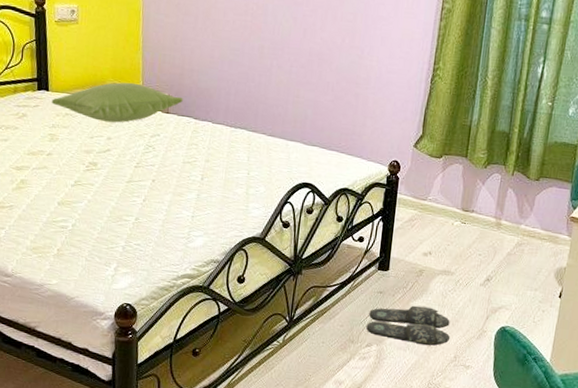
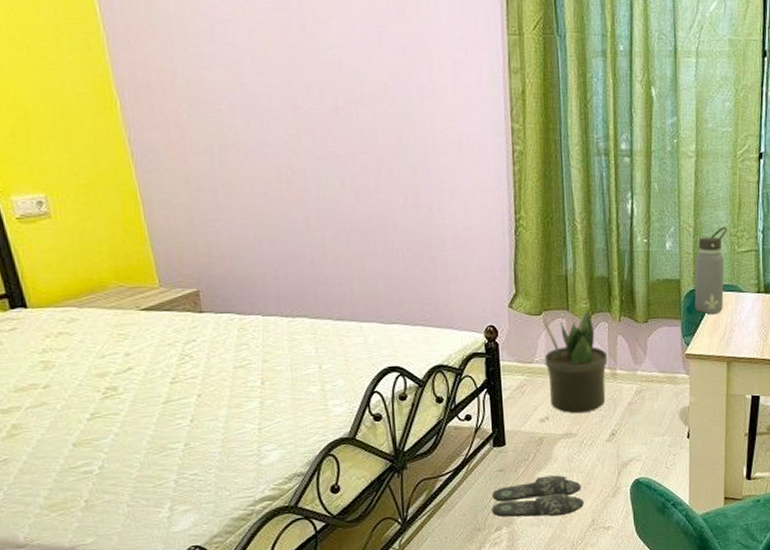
pillow: present [51,82,183,123] -> none [34,282,218,335]
planter: none [436,156,496,255] -> present [540,307,608,414]

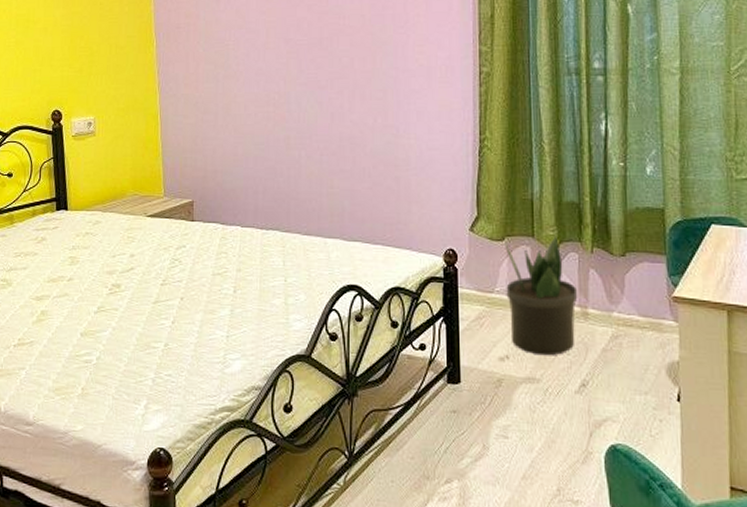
slippers: present [492,475,584,517] -> none [442,425,547,476]
water bottle: present [694,226,727,314] -> none [682,149,722,250]

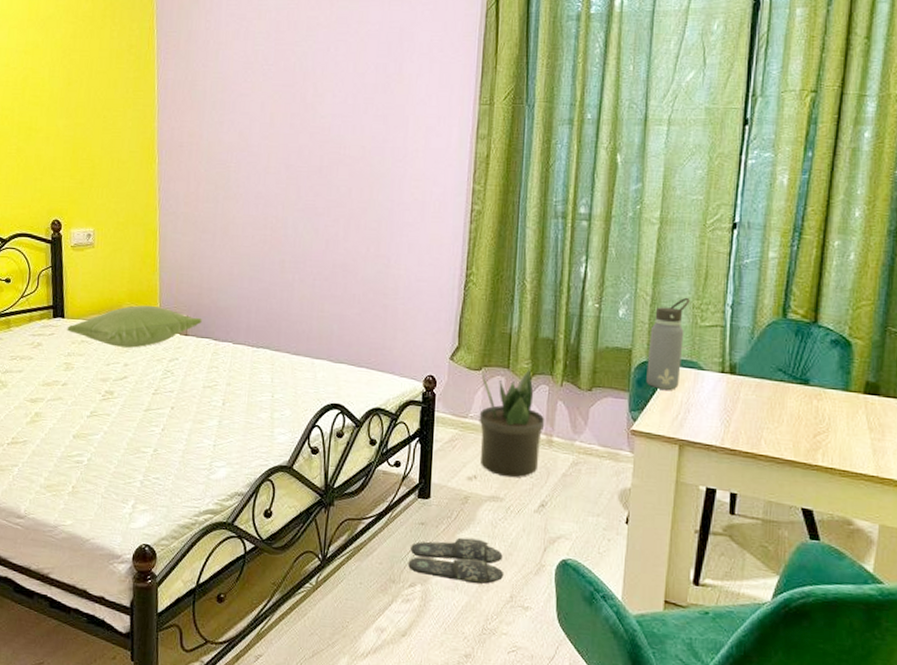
pillow: none [71,192,208,237] -> present [67,305,202,348]
slippers: none [442,425,547,476] -> present [408,537,503,584]
water bottle: none [682,149,722,250] -> present [646,297,690,390]

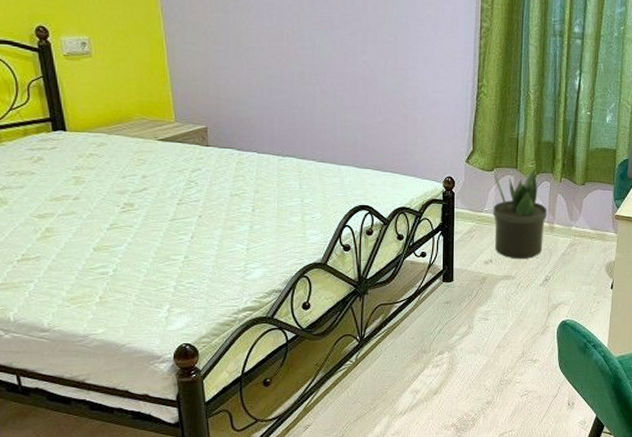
pillow: present [67,305,202,348] -> none [71,116,223,160]
slippers: present [408,537,503,584] -> none [437,311,516,346]

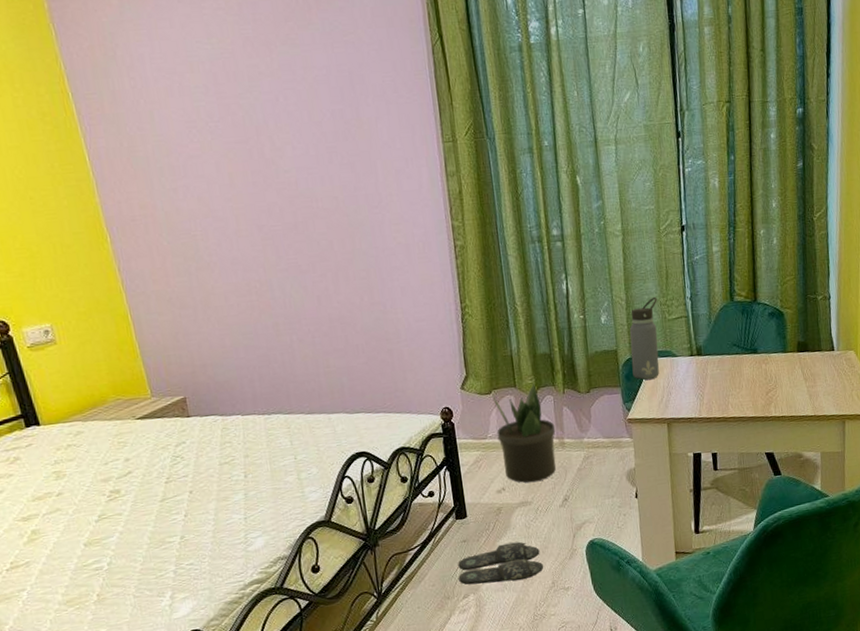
slippers: none [437,311,516,346] -> present [458,541,543,584]

